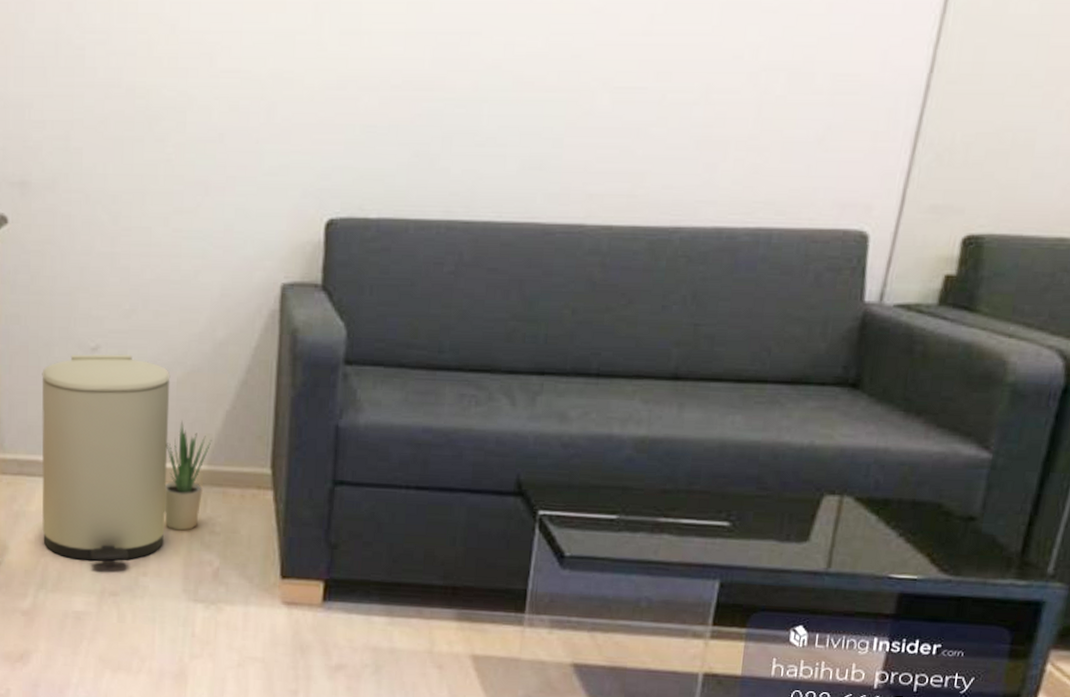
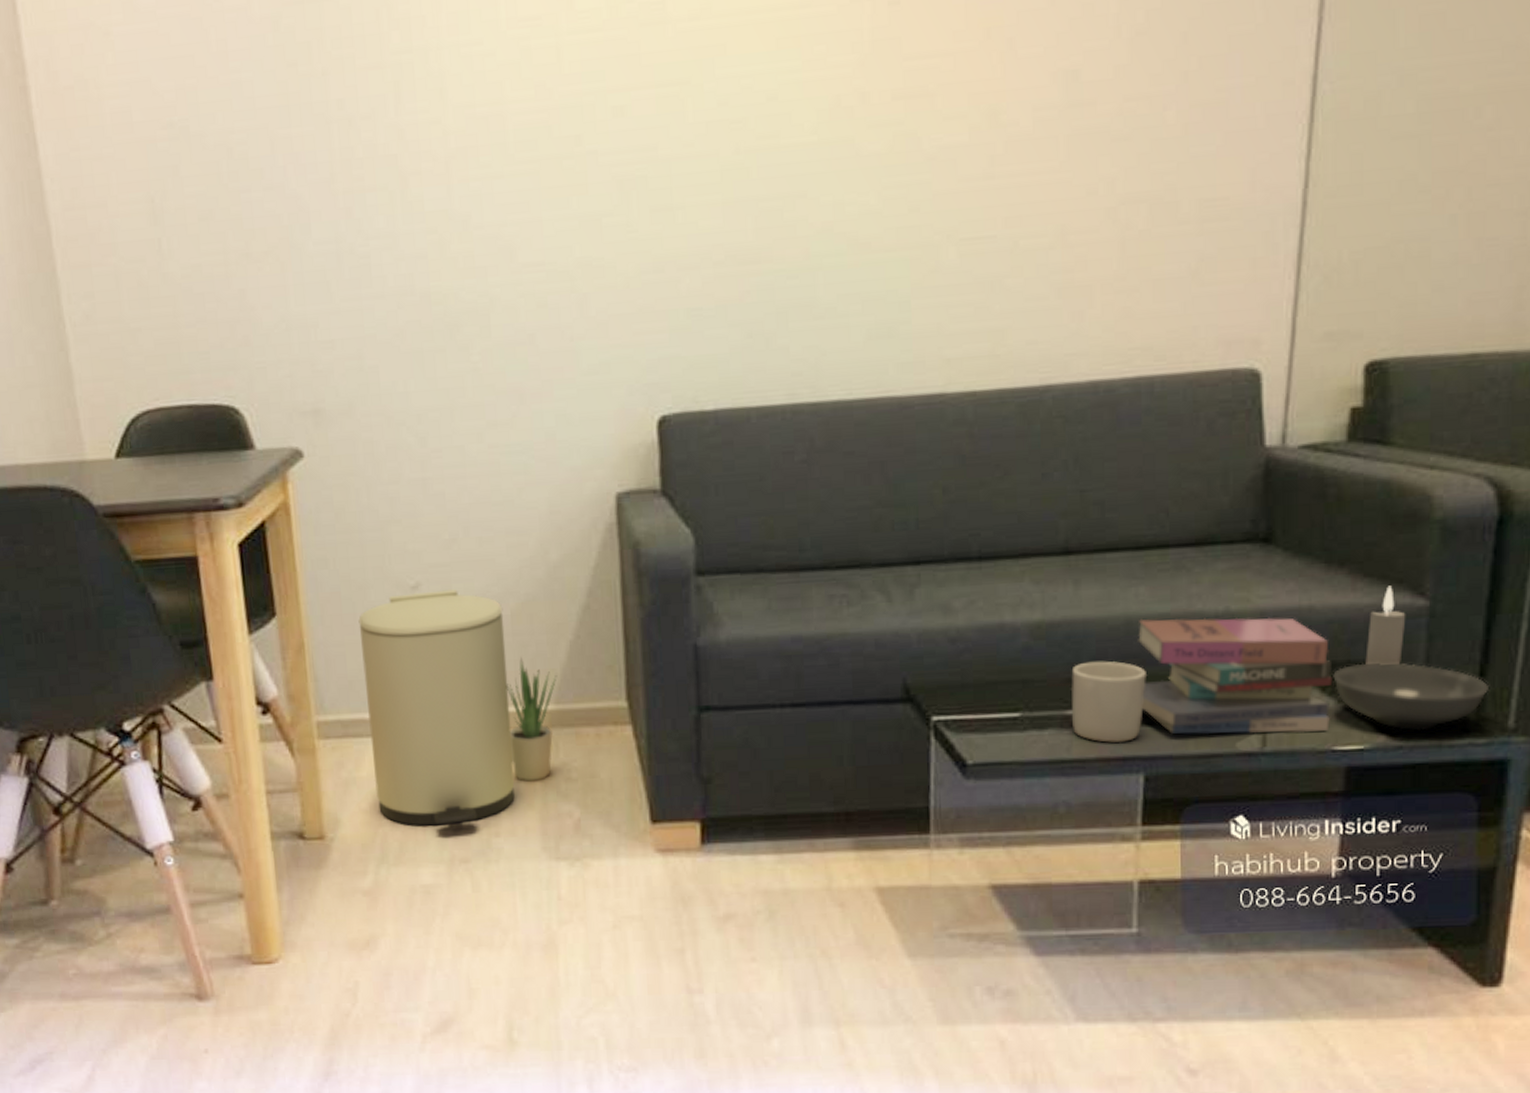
mug: none [661,476,734,551] -> present [1070,660,1148,743]
books: none [725,443,899,559] -> present [1136,617,1333,734]
bowl: none [897,503,1036,568] -> present [1331,662,1490,731]
candle: none [928,437,970,509] -> present [1365,585,1406,666]

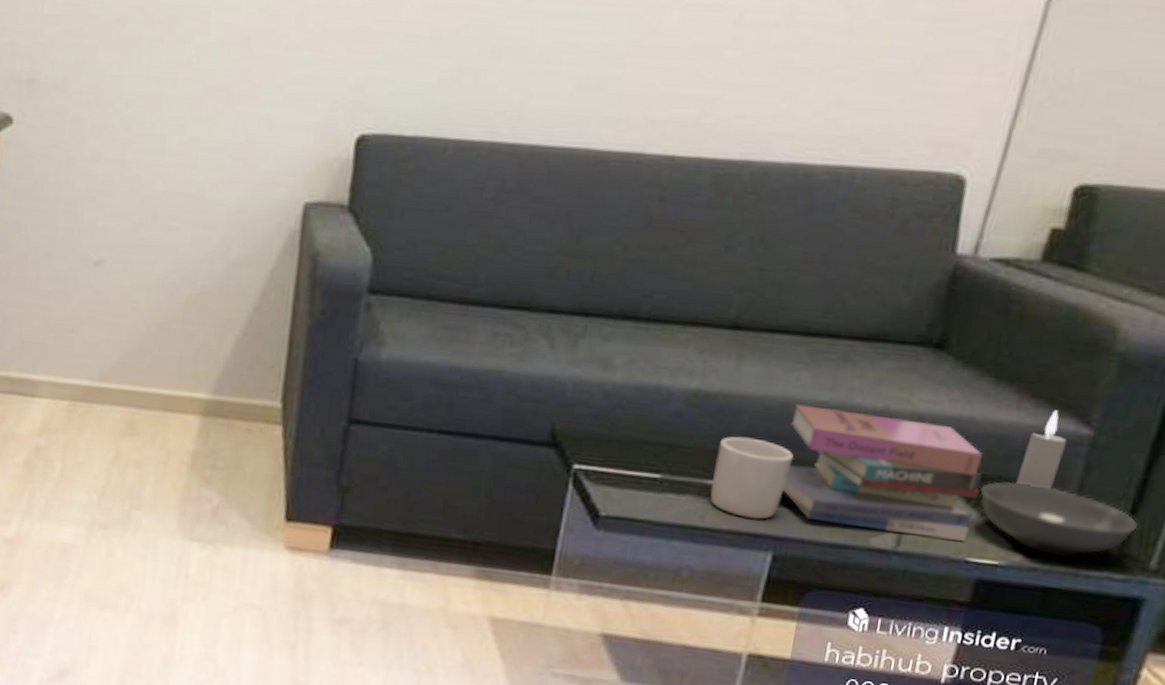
pedal bin: present [358,588,515,826] -> none [31,267,178,491]
potted plant: present [507,657,557,781] -> none [163,345,219,463]

